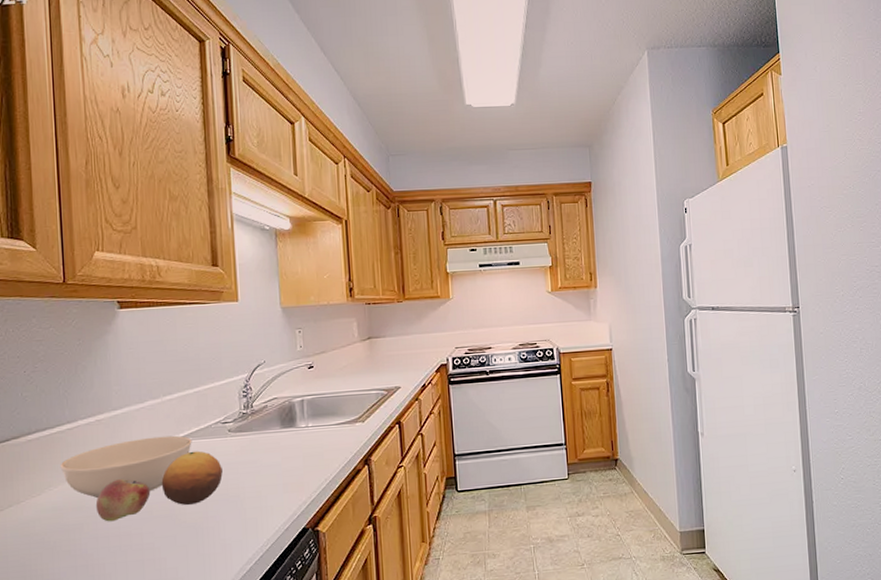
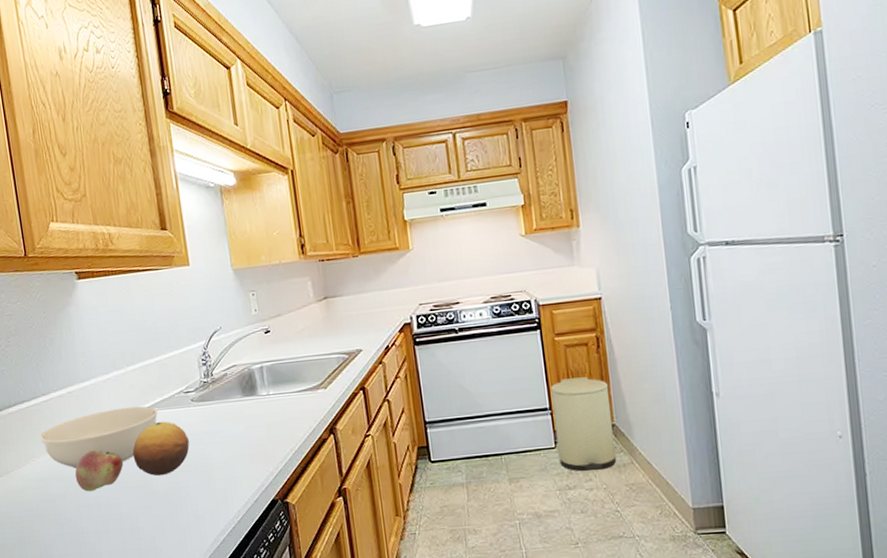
pedal bin: none [567,417,619,500] -> present [551,377,617,471]

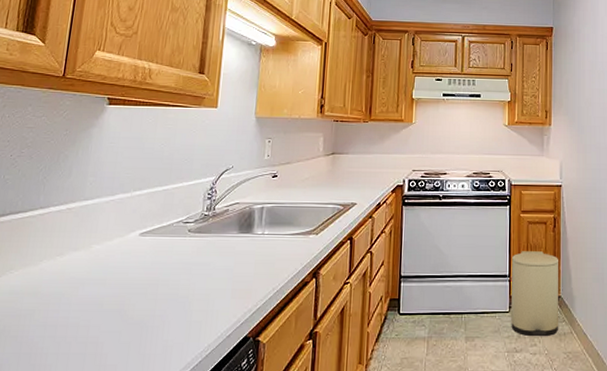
bowl: present [39,406,158,469] -> none [24,230,153,286]
fruit: present [75,450,124,492] -> none [50,269,105,311]
fruit: present [132,421,190,476] -> none [116,247,177,302]

